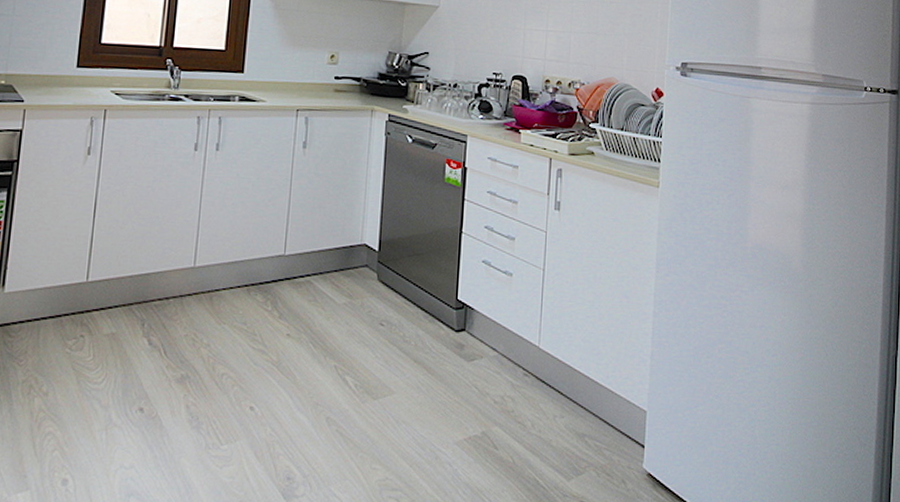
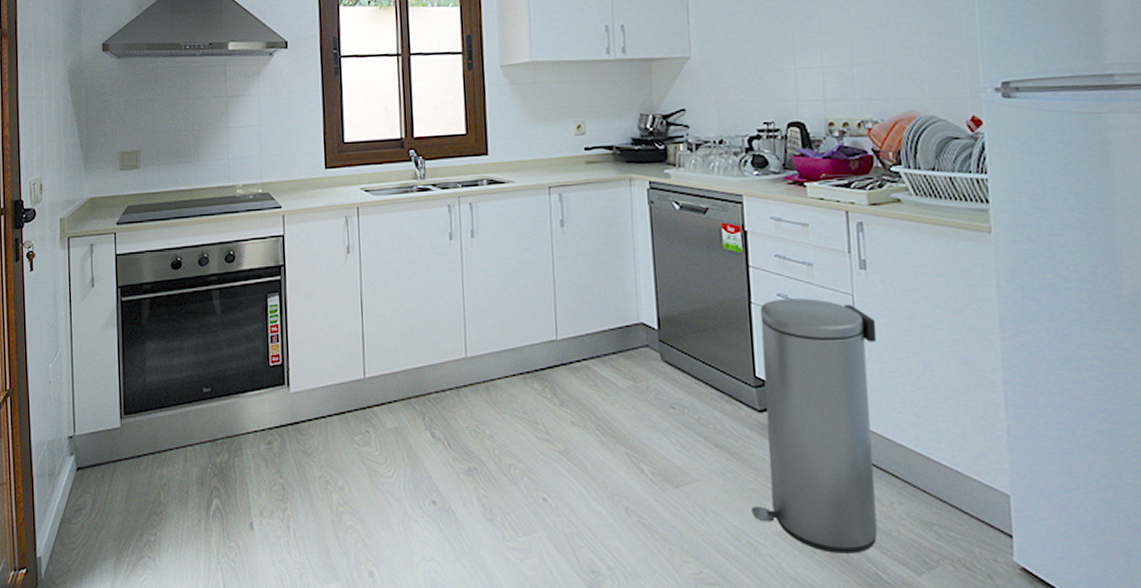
pedal bin: none [437,231,562,461] -> present [750,298,878,554]

